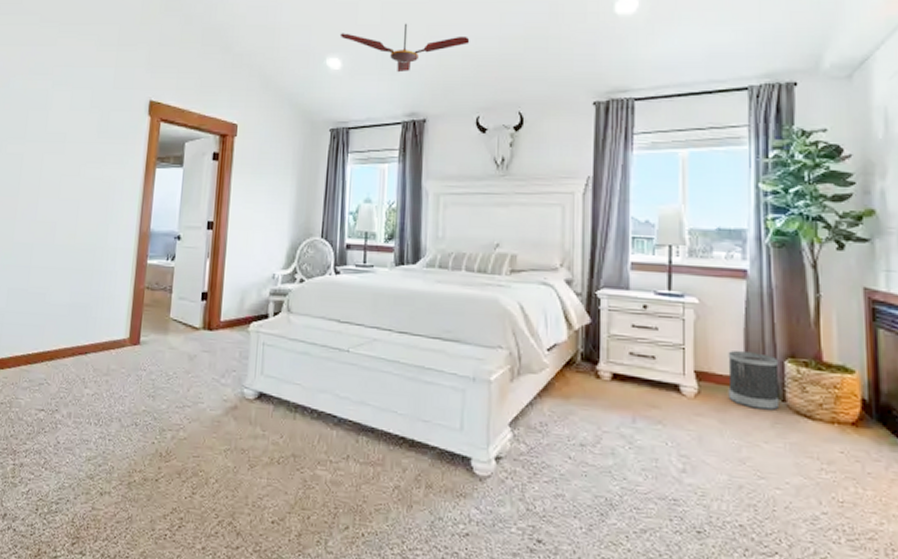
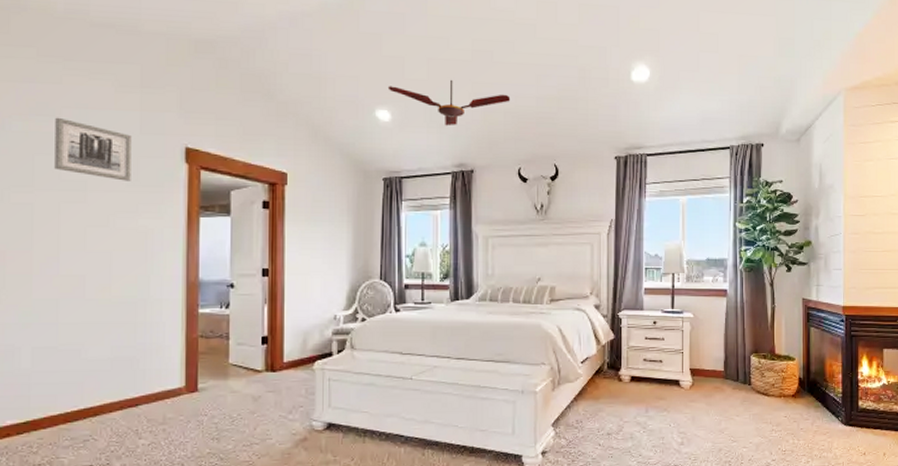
wall art: none [43,75,106,133] -> present [54,117,132,181]
wastebasket: present [728,351,780,410] -> none [713,351,747,392]

